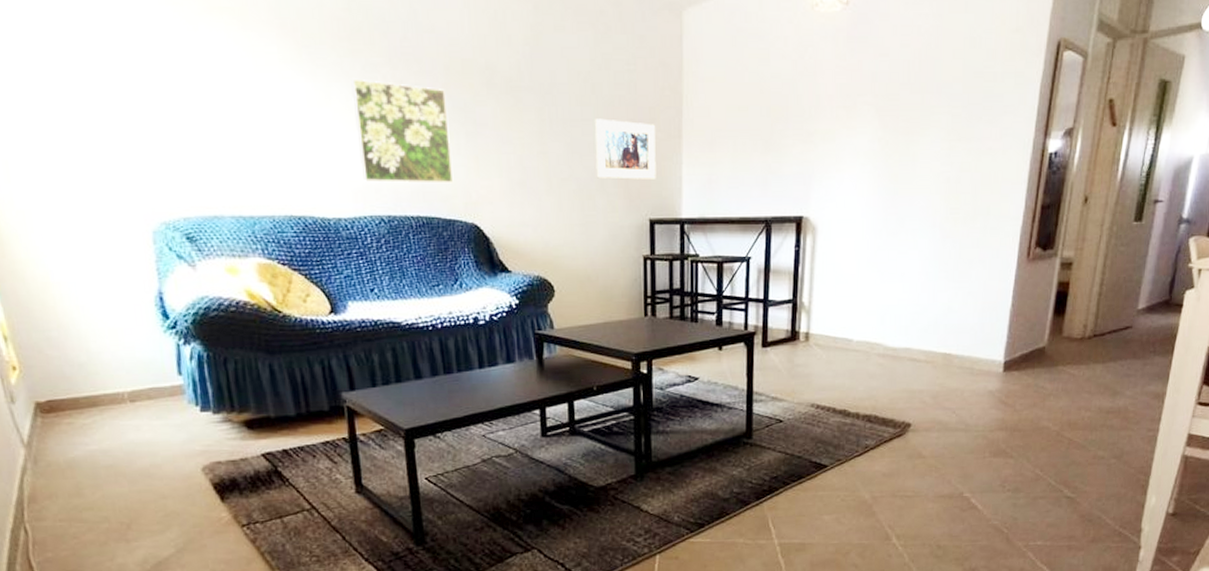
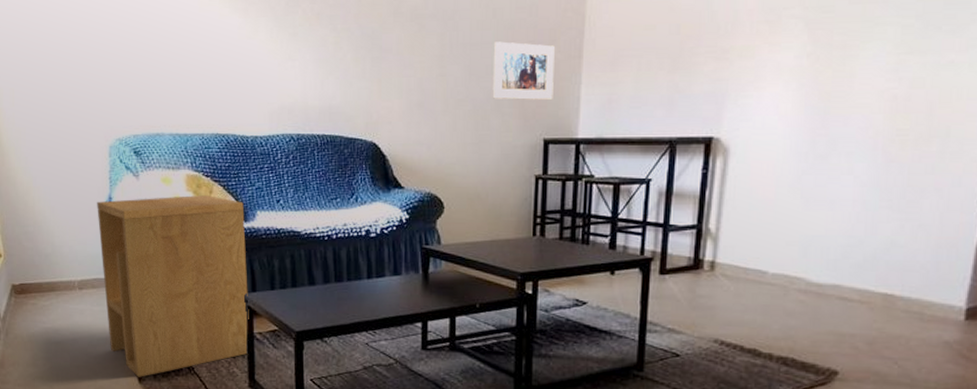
side table: none [143,286,350,496] -> present [97,195,249,377]
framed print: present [351,78,454,184] -> none [276,13,358,105]

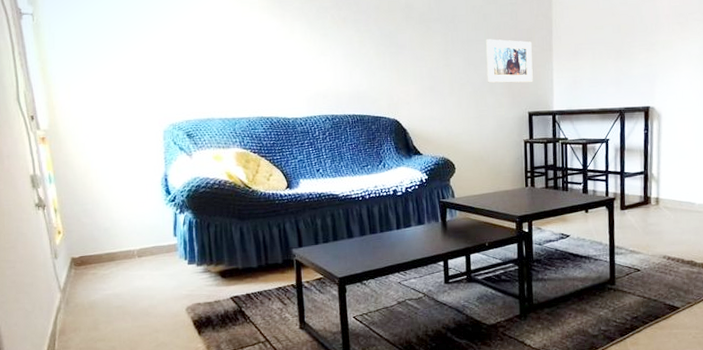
side table: present [97,195,249,377] -> none [153,169,297,330]

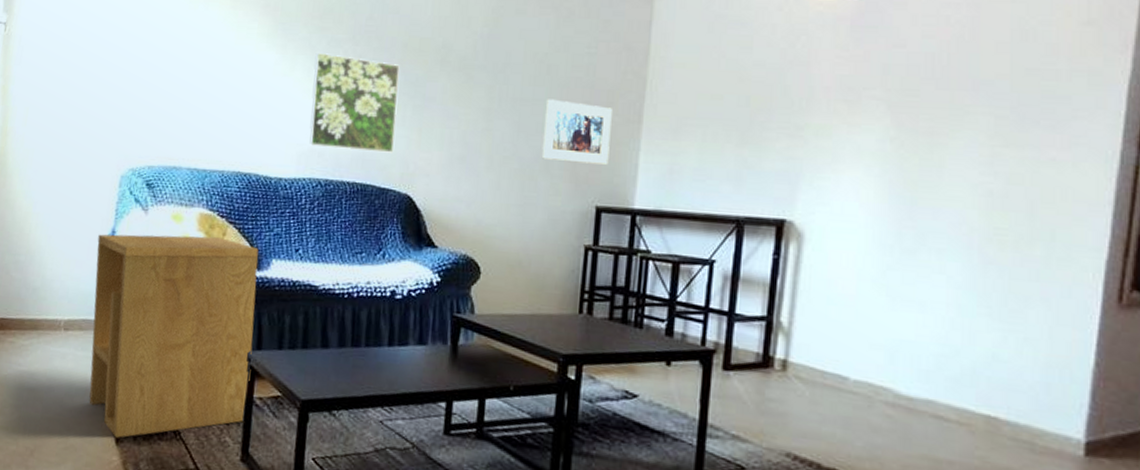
side table: none [153,169,297,330] -> present [89,234,259,438]
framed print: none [309,18,381,91] -> present [308,52,400,153]

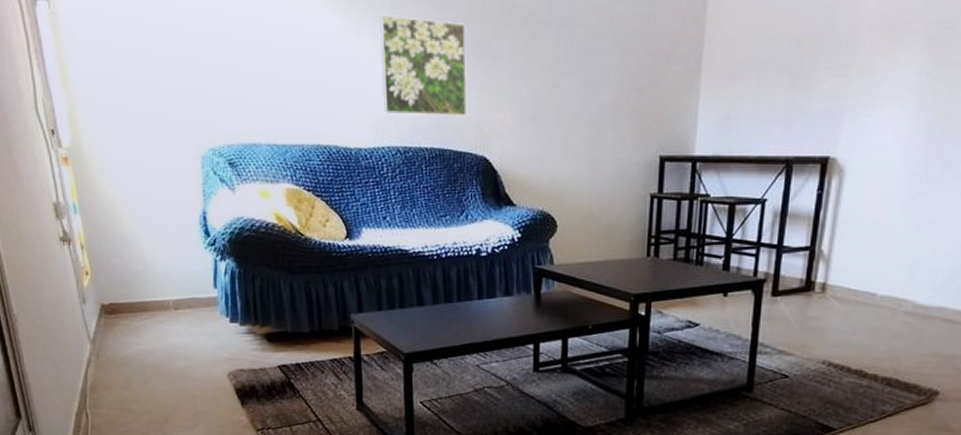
side table: present [89,234,259,438] -> none [190,211,356,401]
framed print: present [541,99,612,165] -> none [608,51,673,115]

